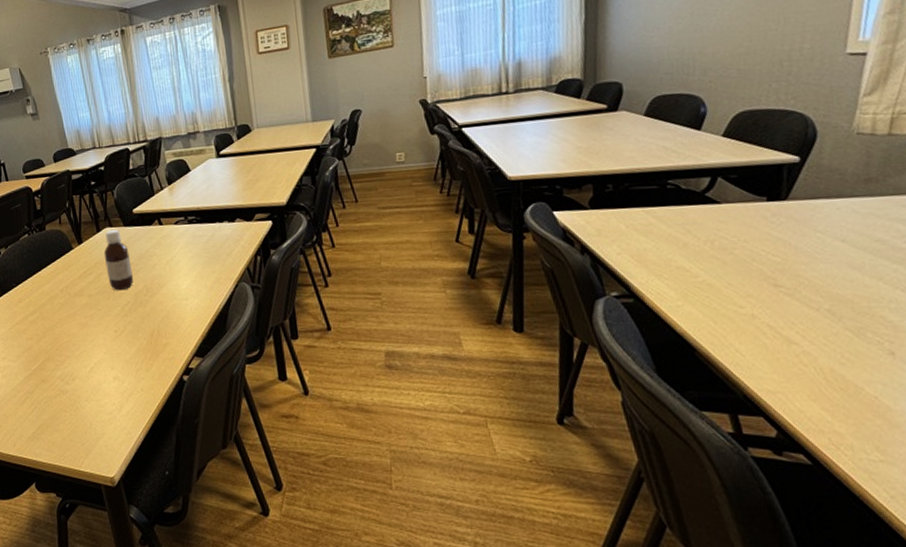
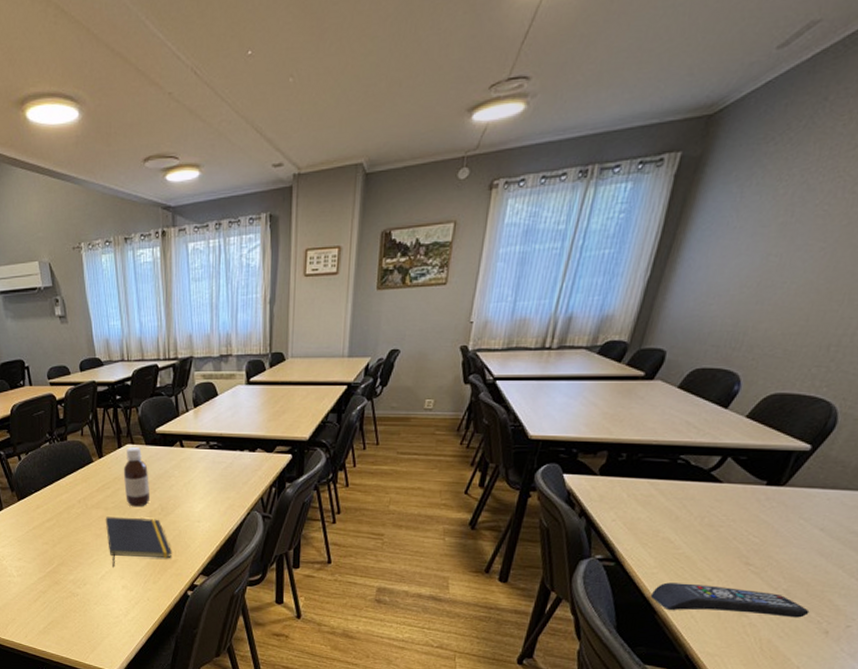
notepad: none [89,301,163,358] -> present [105,516,173,568]
remote control: none [682,313,865,345] -> present [650,582,810,618]

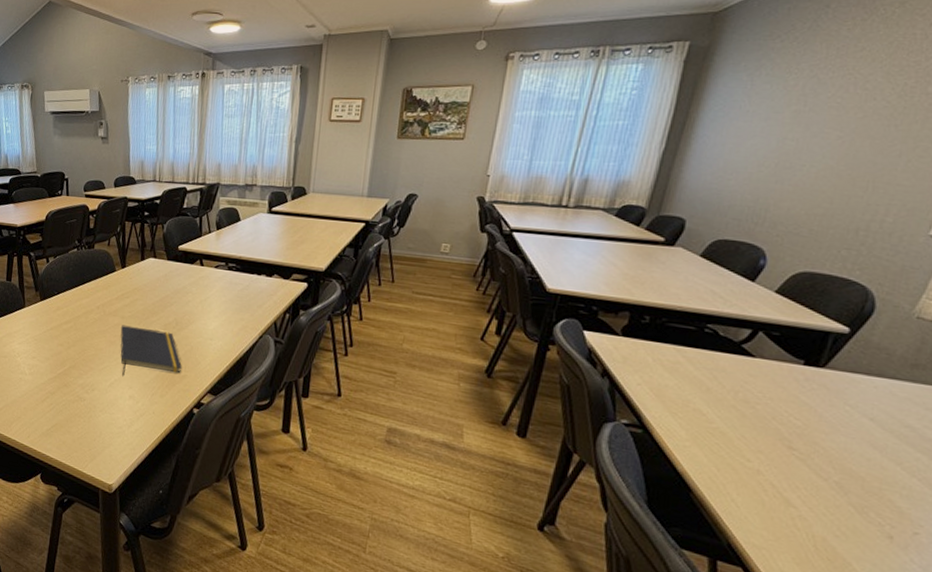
bottle: present [123,446,149,507] -> none [142,260,167,319]
remote control: present [650,582,810,618] -> none [683,458,868,517]

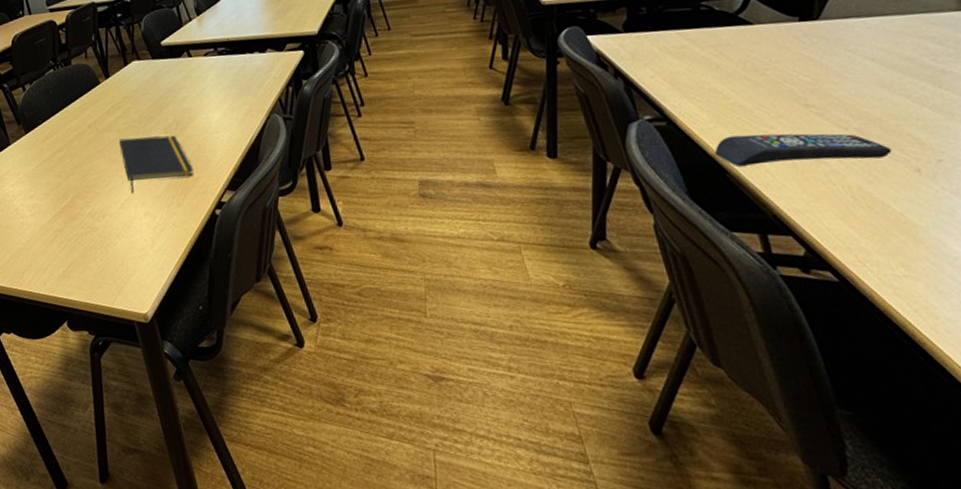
remote control: none [683,458,868,517] -> present [714,133,892,166]

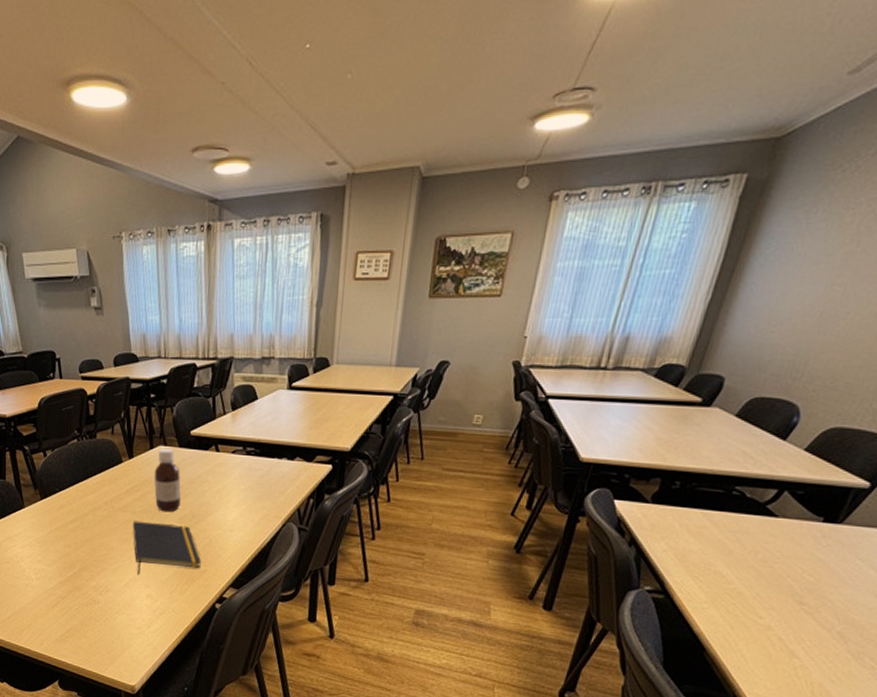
bottle: none [131,62,163,125] -> present [154,448,181,513]
remote control: present [714,133,892,166] -> none [699,618,863,663]

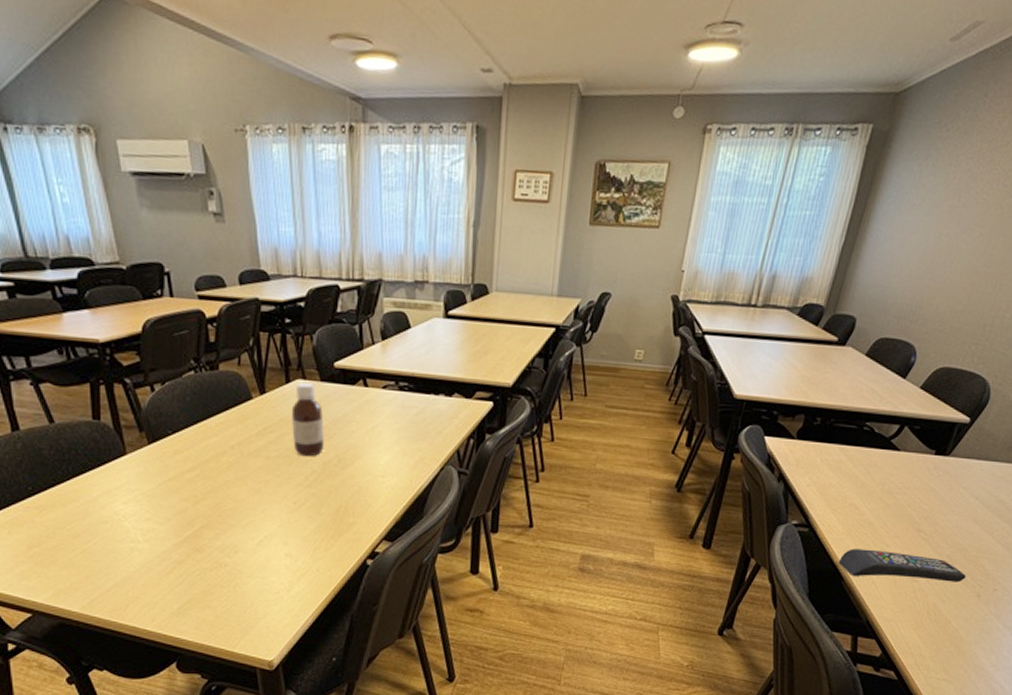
notepad: present [132,520,202,575] -> none [265,467,350,531]
remote control: none [699,618,863,663] -> present [838,548,966,582]

